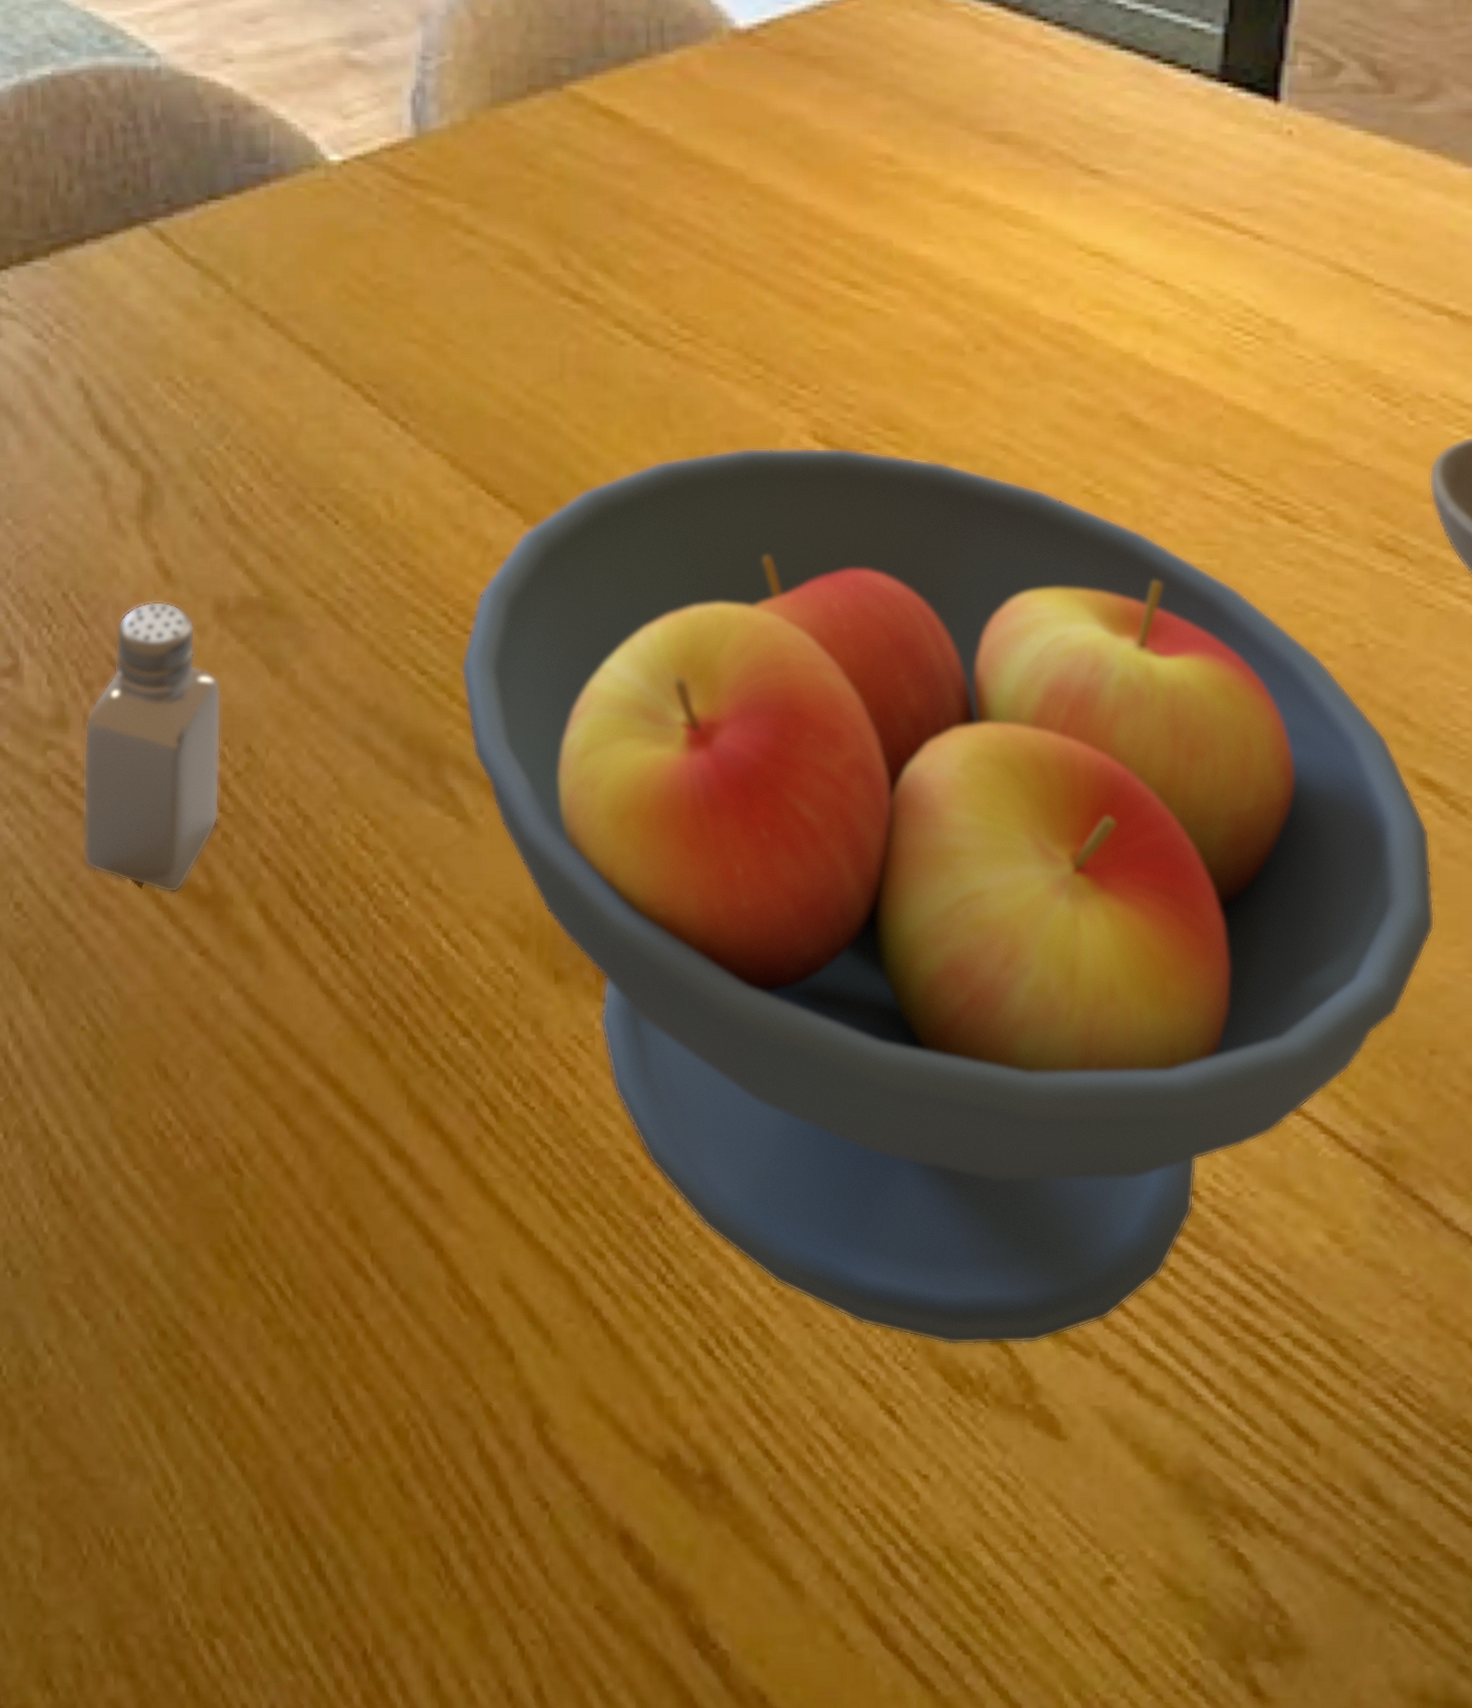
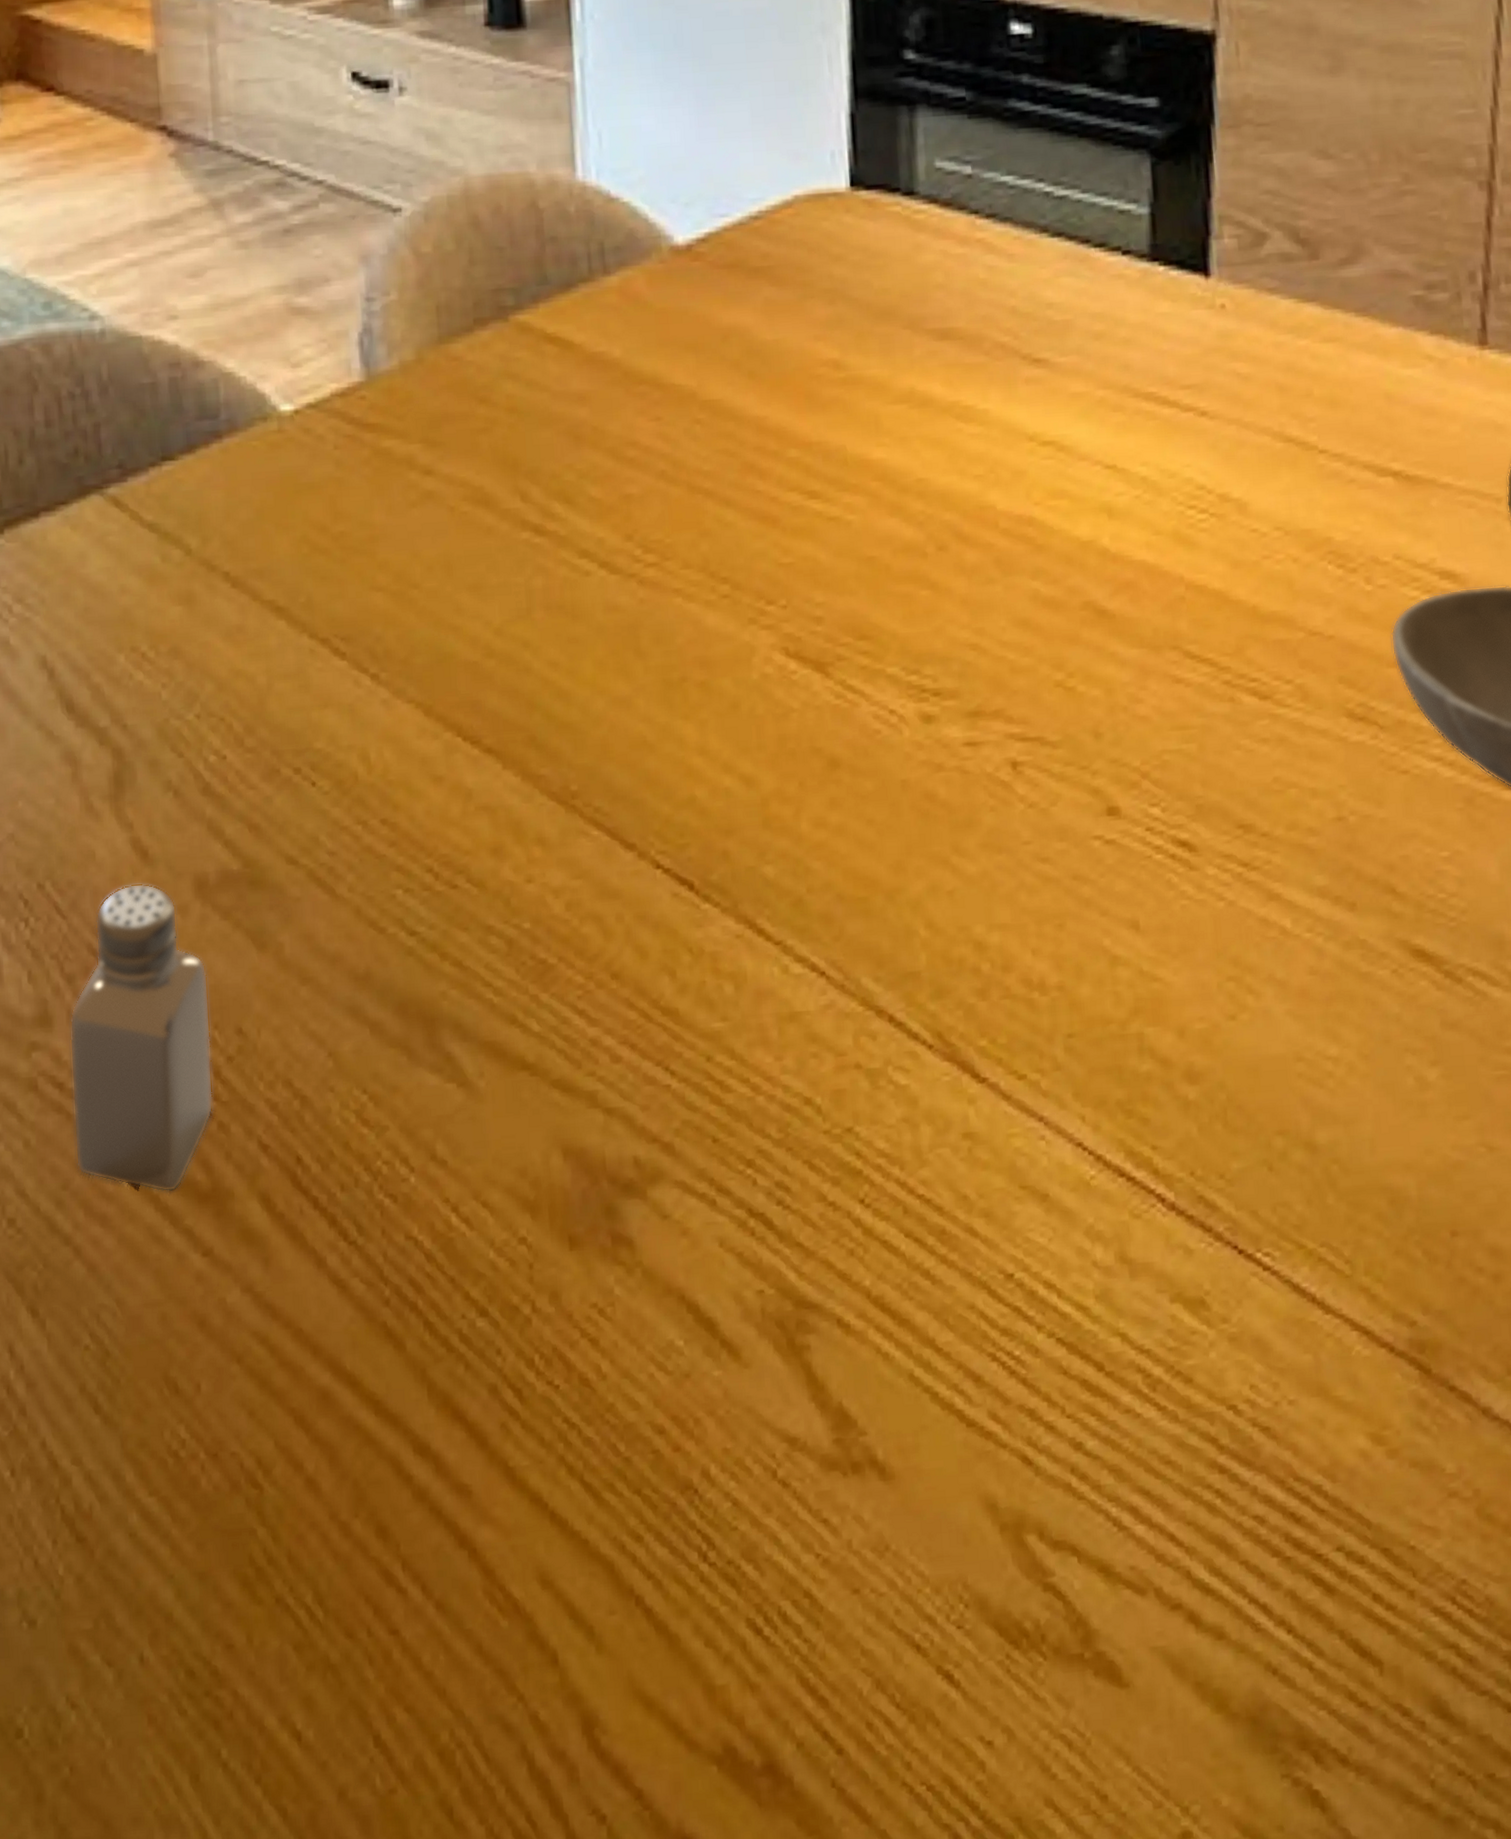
fruit bowl: present [461,447,1435,1345] -> none [450,662,1443,1597]

